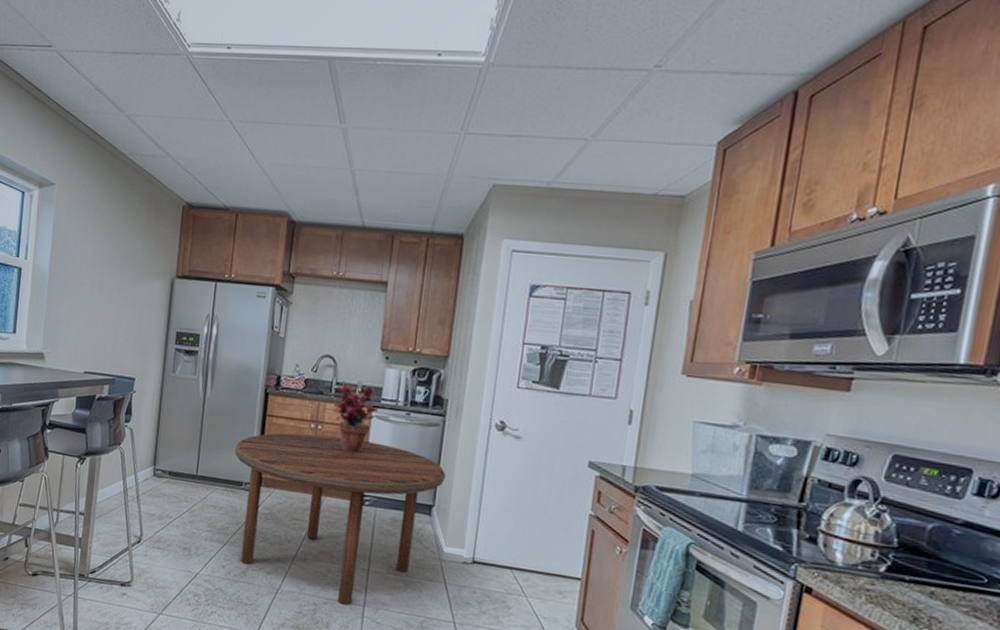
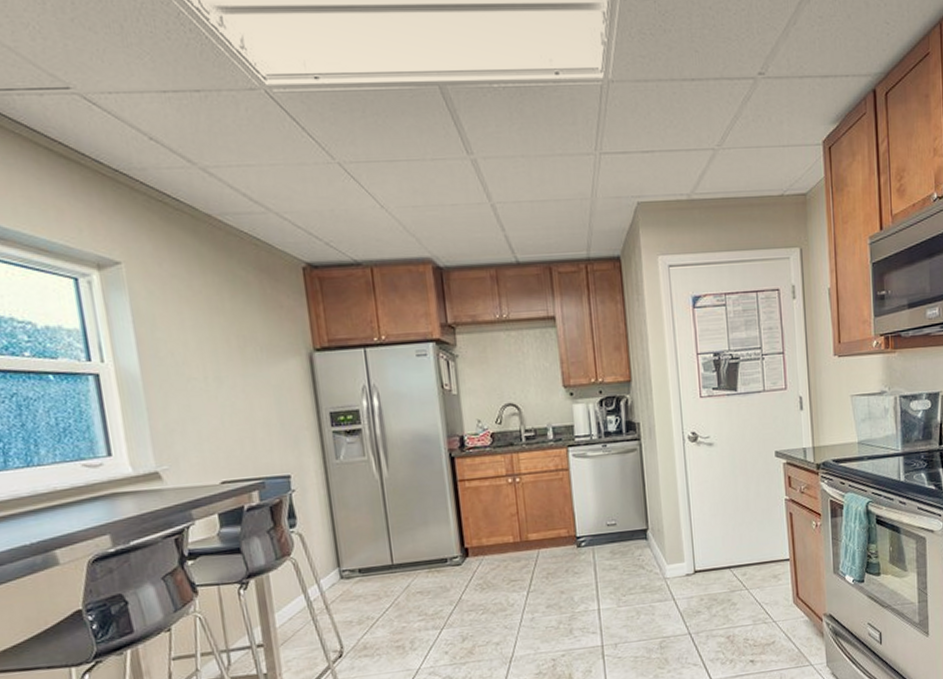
dining table: present [235,433,446,606] -> none [430,481,654,652]
potted plant: present [332,383,378,454] -> none [525,426,574,499]

